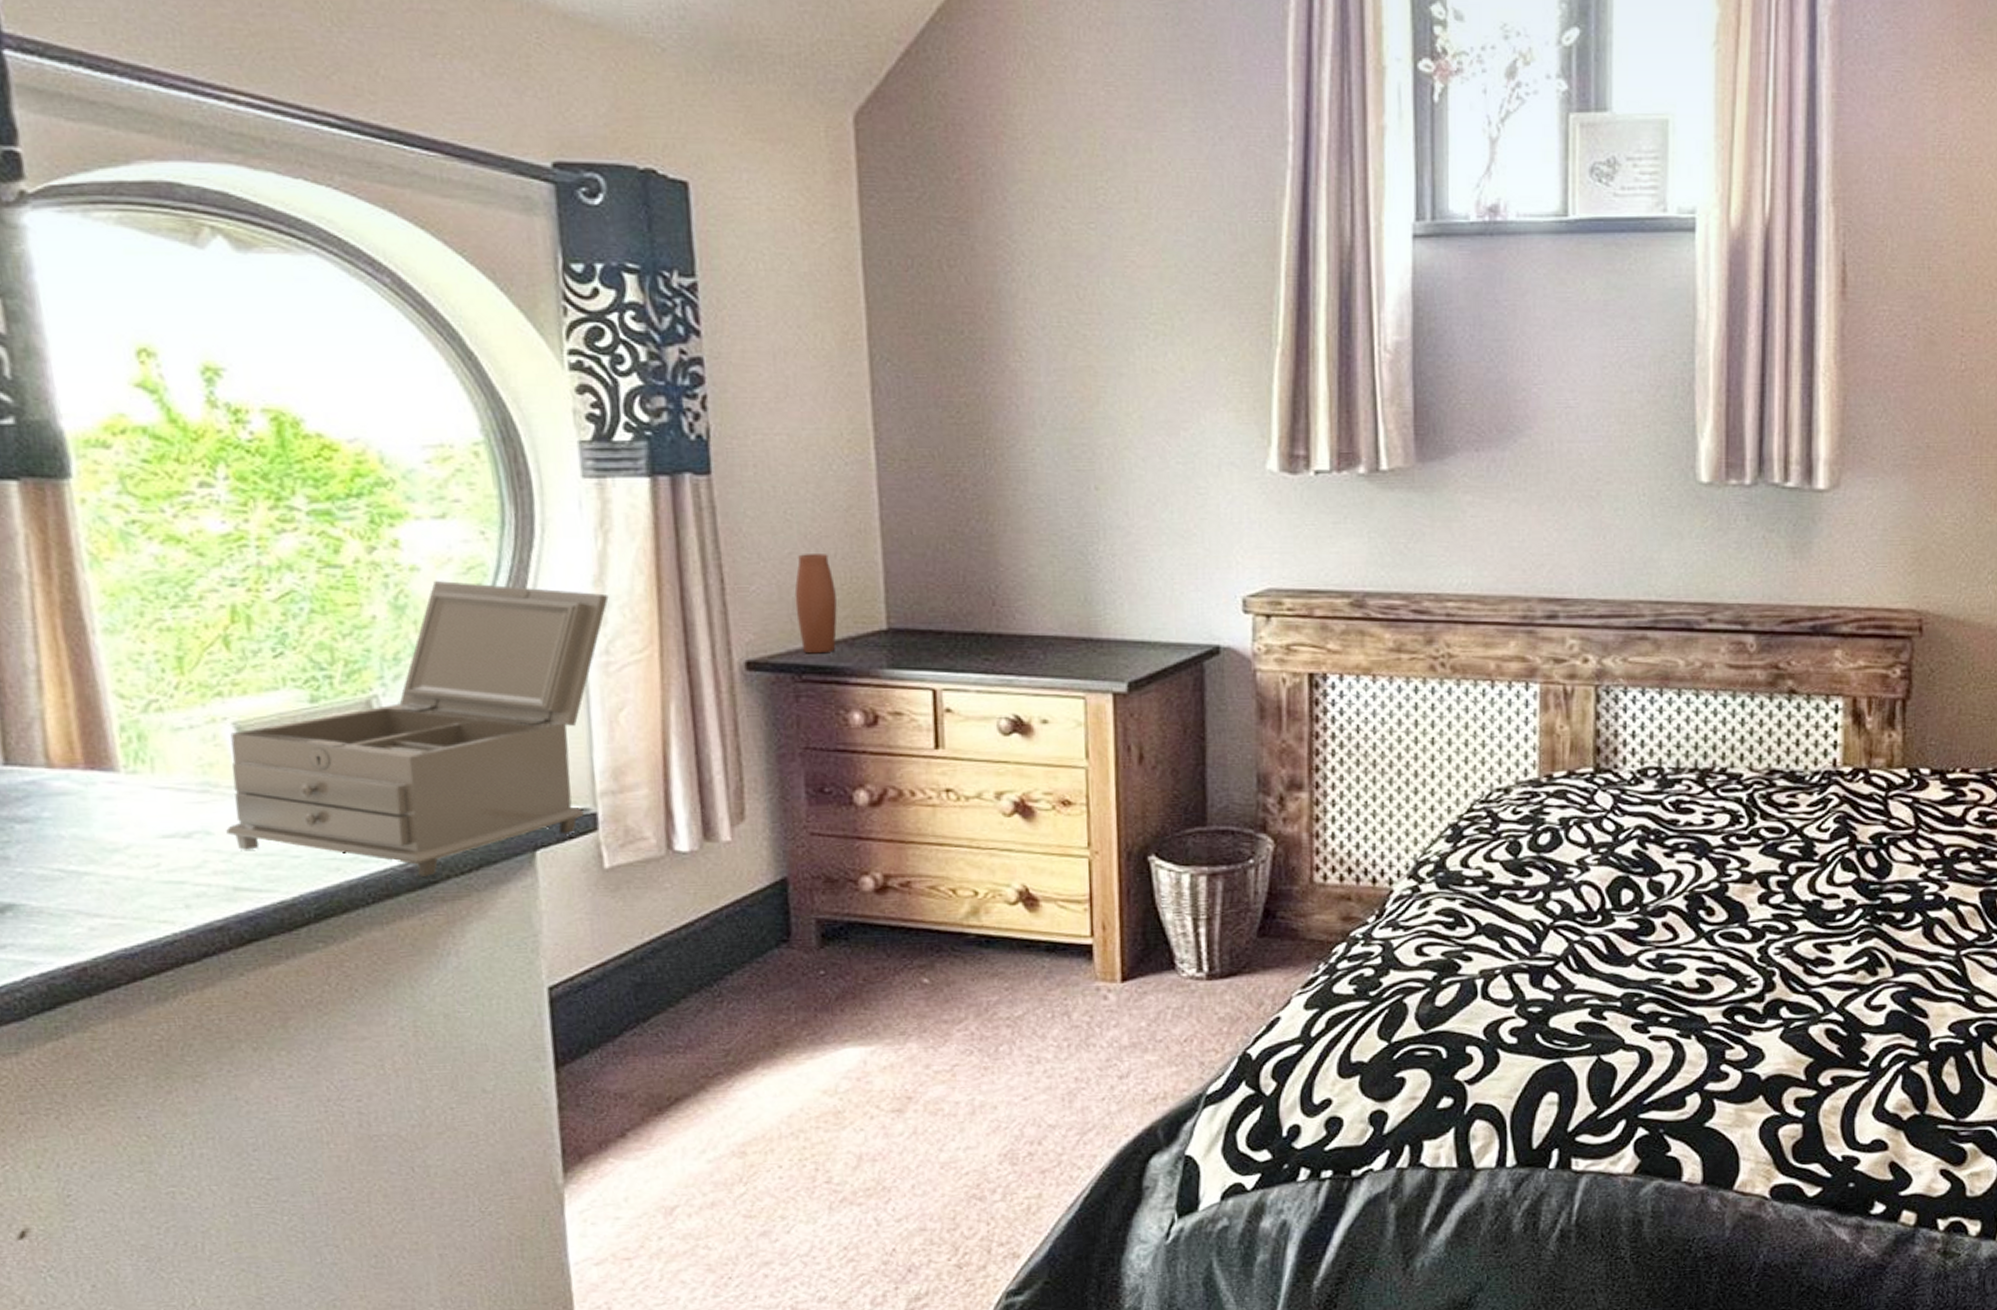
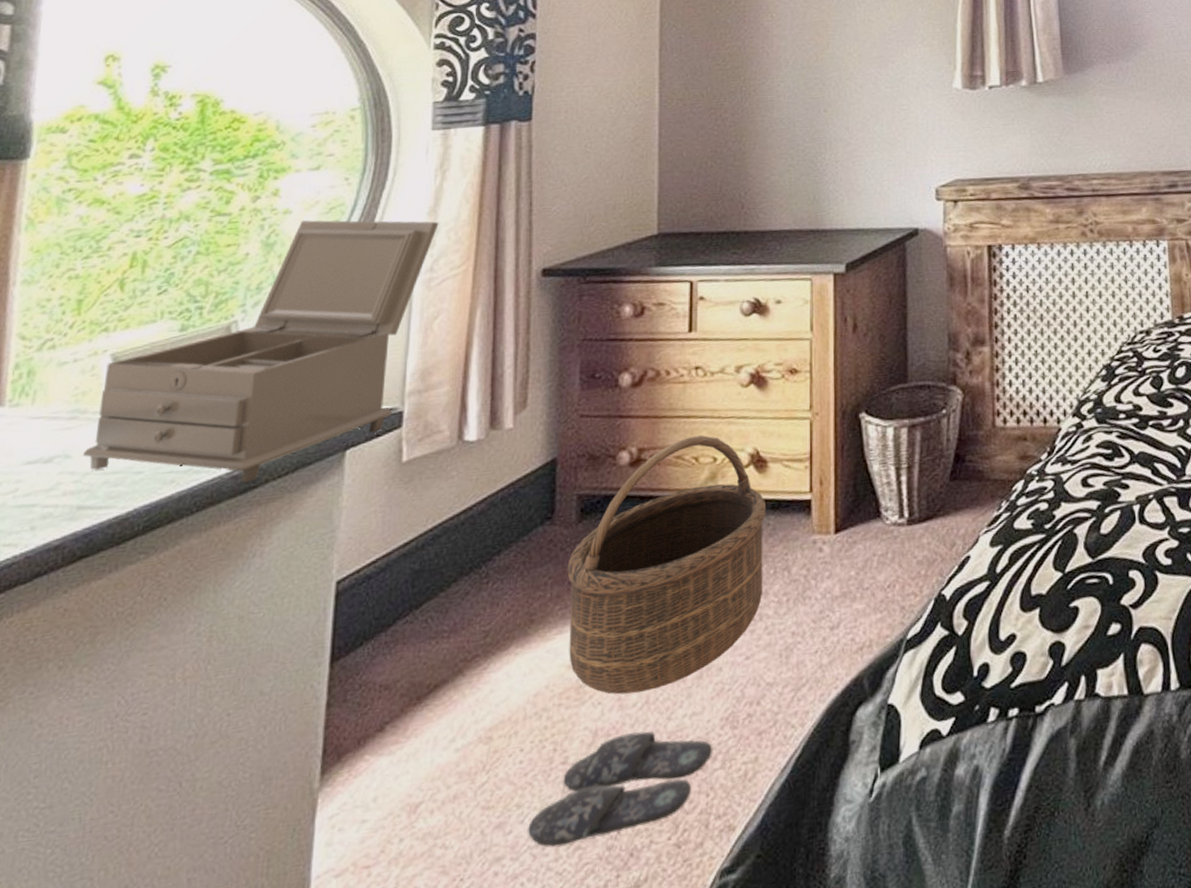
vase: present [794,554,837,654] -> none [586,176,619,259]
slippers: none [795,1160,989,1256] -> present [528,731,711,846]
basket: none [811,866,1040,1123] -> present [567,435,767,695]

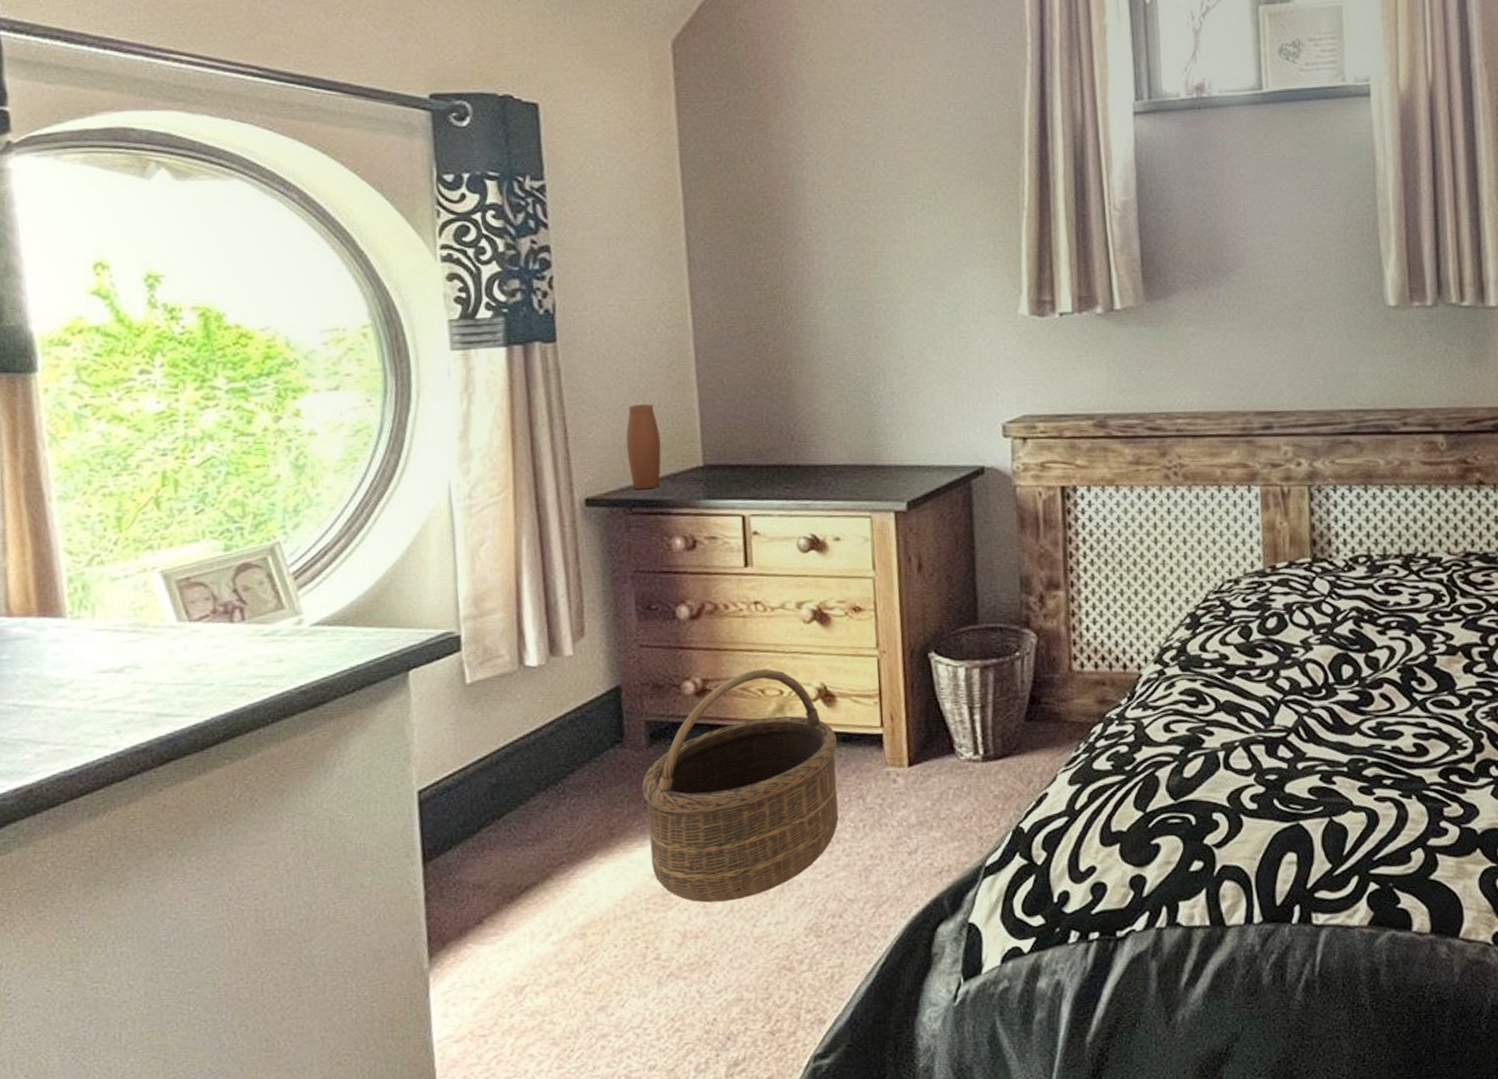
jewelry box: present [83,220,439,483] -> none [152,442,472,698]
slippers: present [528,731,711,846] -> none [629,935,798,1027]
vase: none [586,176,619,259] -> present [625,404,661,490]

